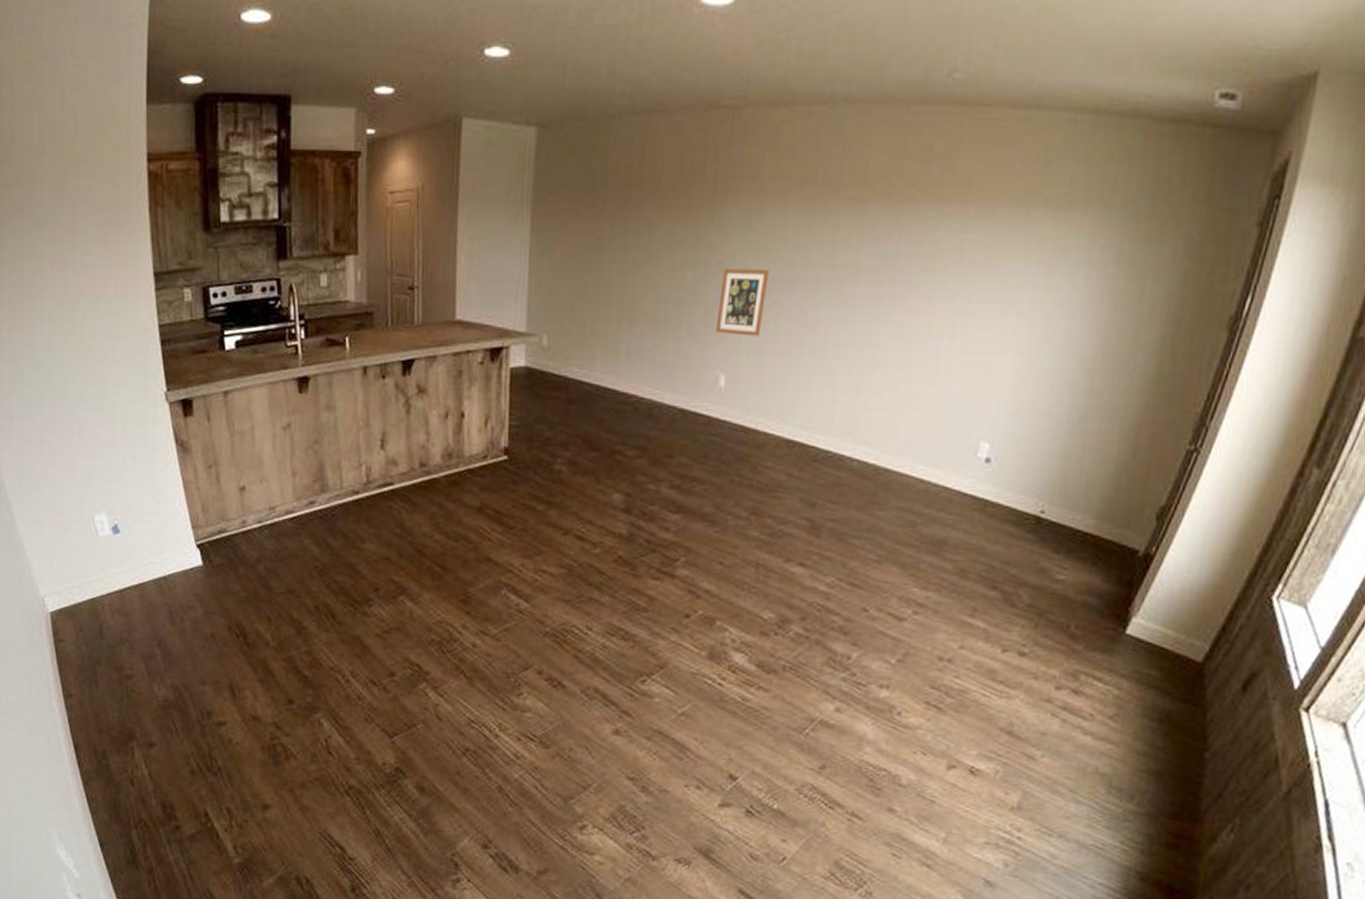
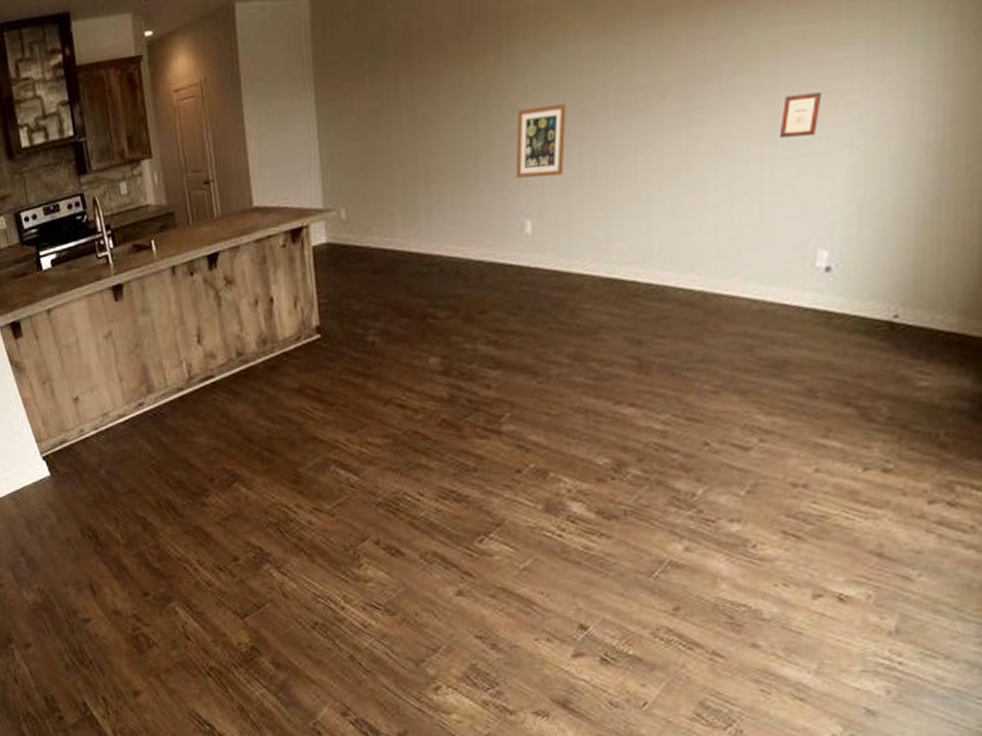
picture frame: none [956,297,997,336] -> present [779,91,822,138]

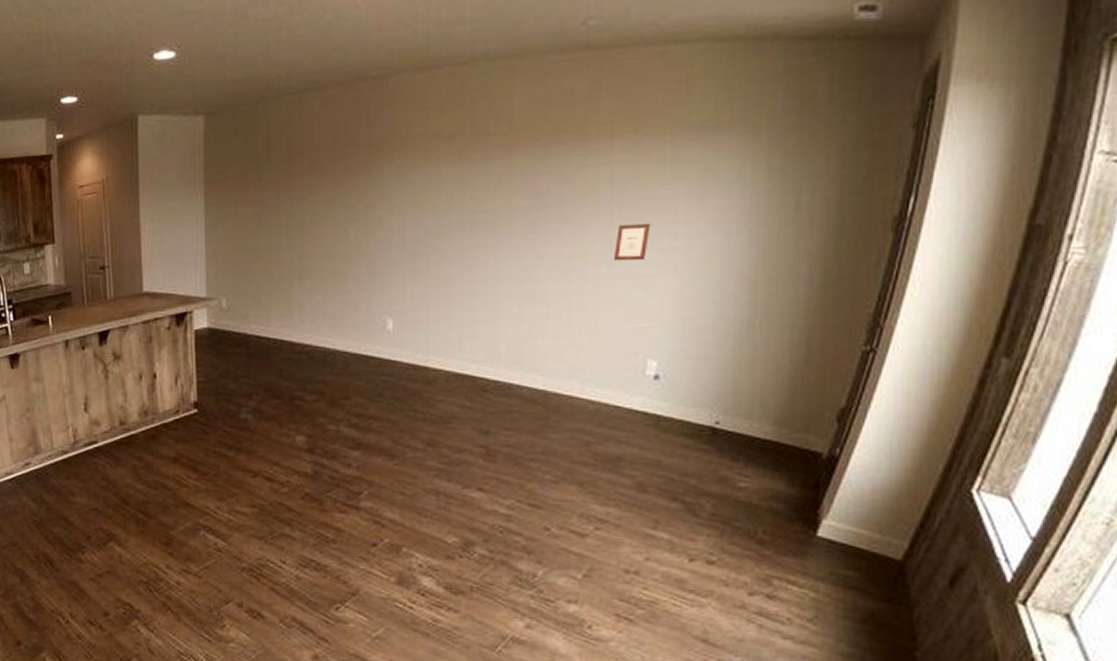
wall art: present [515,104,566,179] -> none [380,220,426,282]

